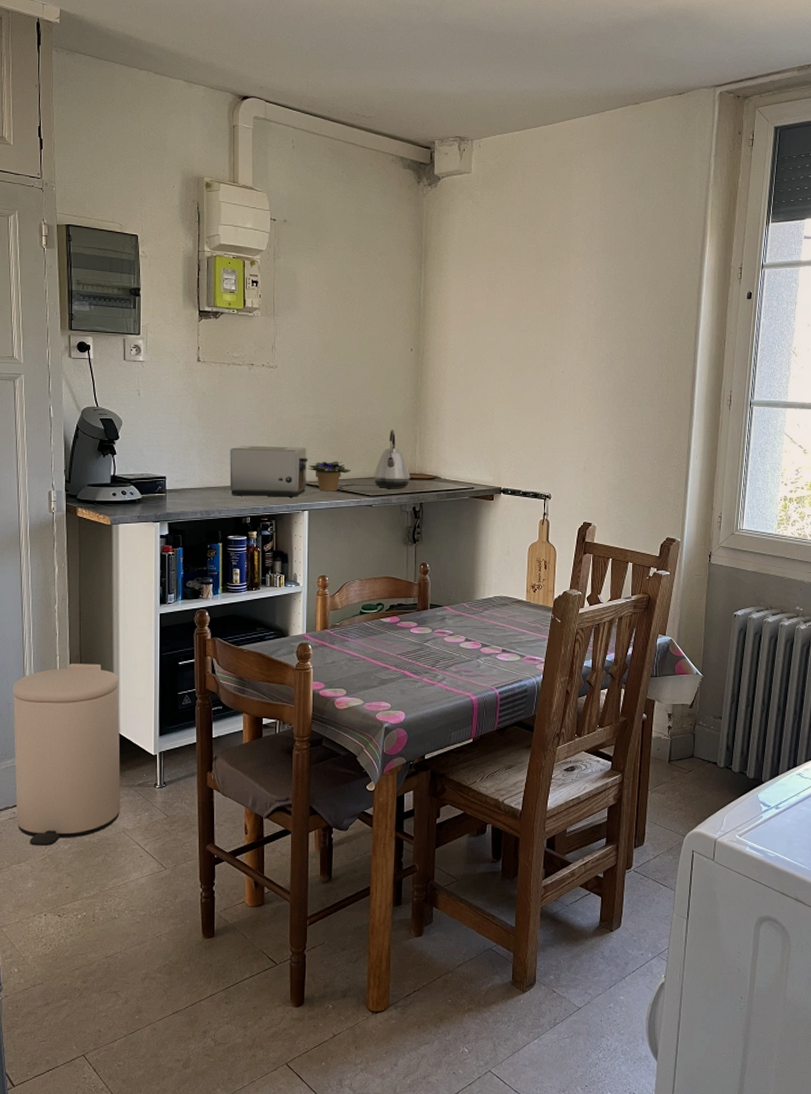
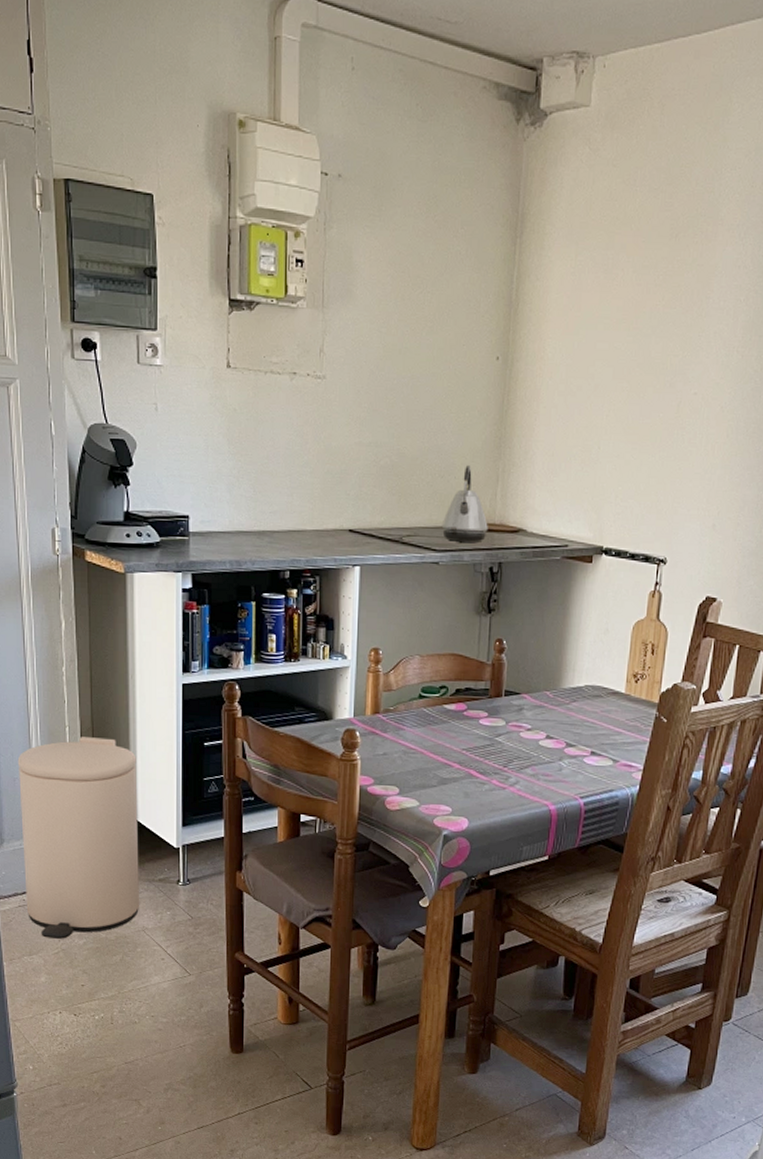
toaster: present [229,445,308,497] -> none [265,479,361,548]
potted flower: present [308,461,351,492] -> none [361,503,415,543]

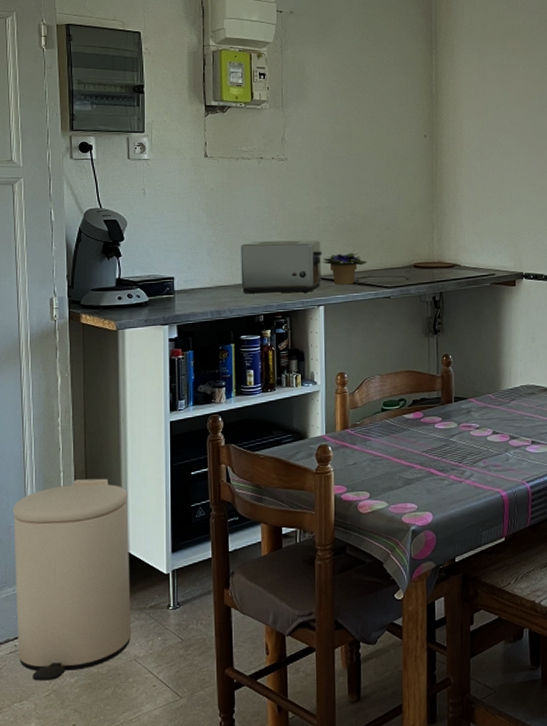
toaster: none [265,479,361,548] -> present [240,240,322,294]
potted flower: none [361,503,415,543] -> present [322,253,367,285]
kettle: present [441,465,488,543] -> none [390,218,429,279]

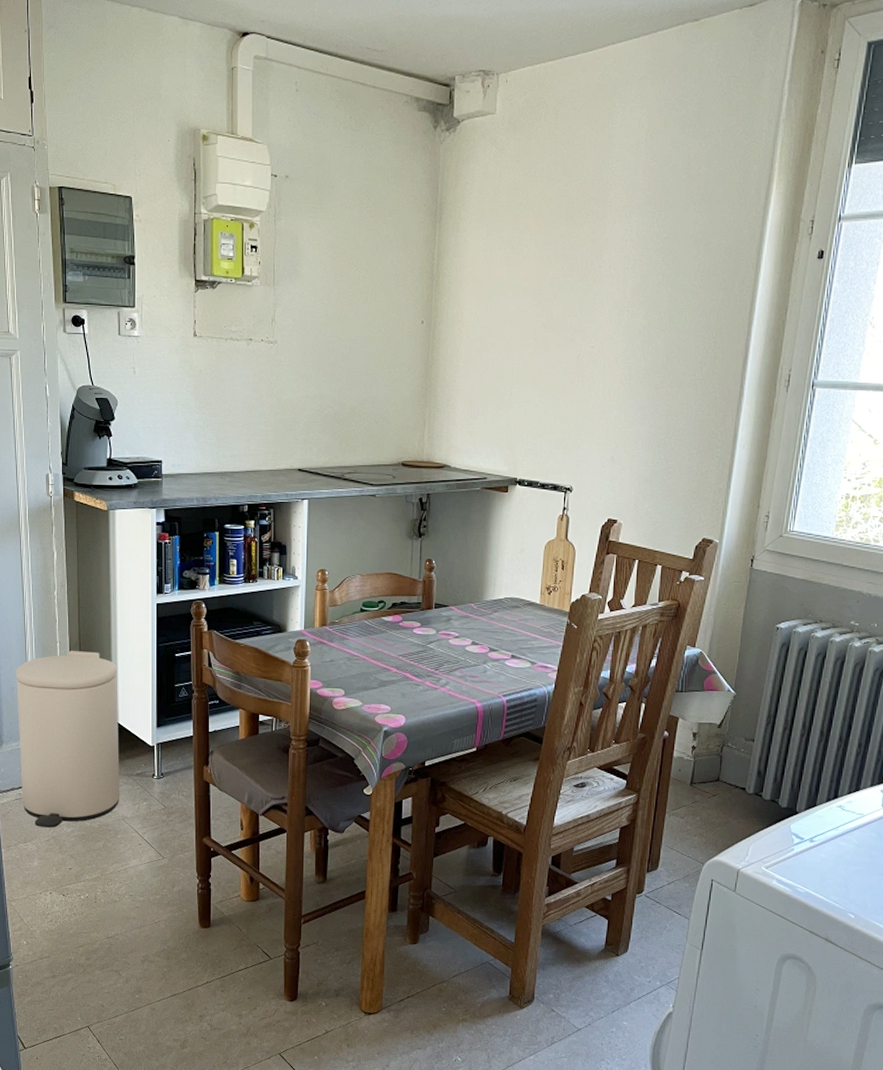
toaster: present [240,240,322,294] -> none [227,428,308,485]
potted flower: present [322,253,367,285] -> none [308,446,354,479]

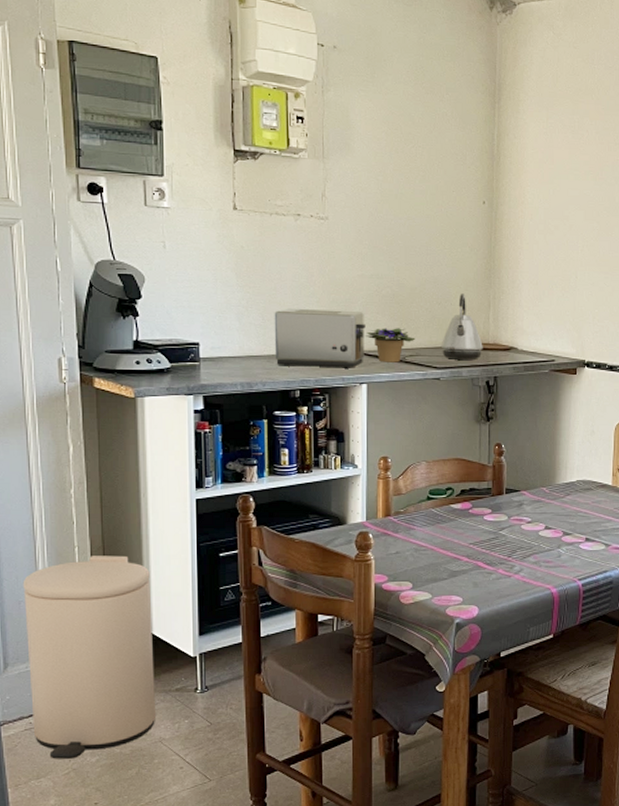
toaster: none [227,428,308,485] -> present [274,308,366,368]
potted flower: none [308,446,354,479] -> present [366,328,416,363]
kettle: none [377,412,417,478] -> present [440,293,483,361]

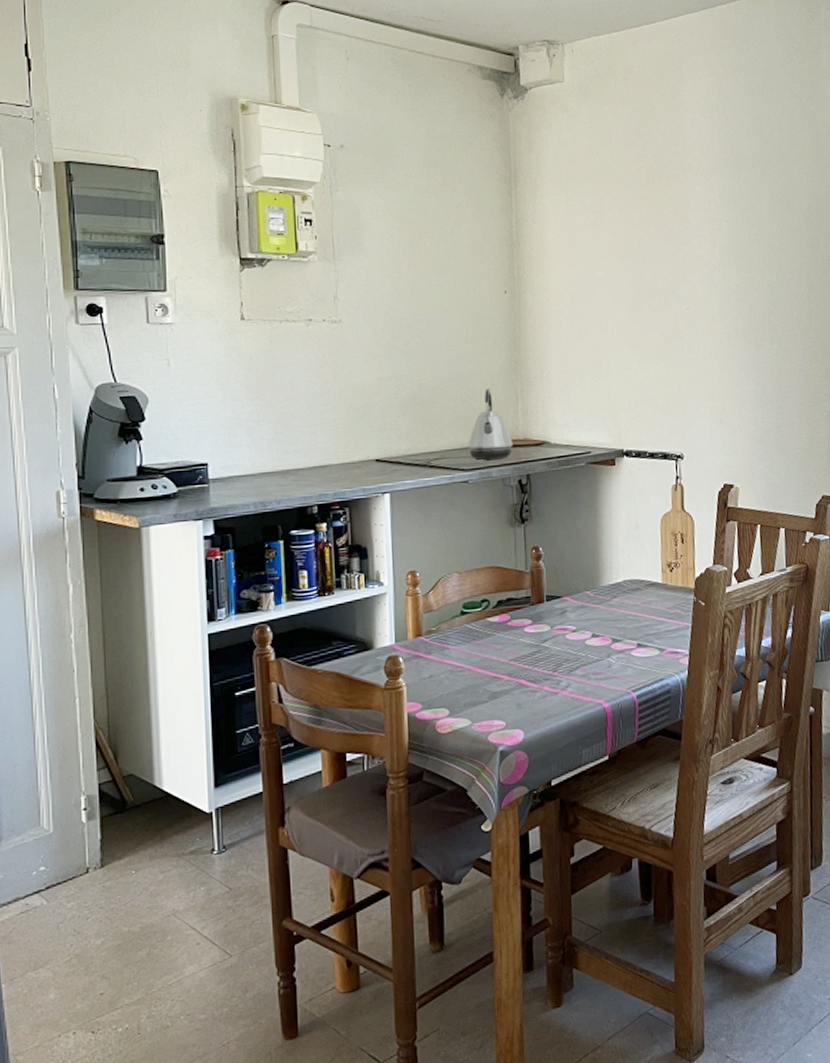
pedal bin: present [22,555,155,759] -> none [18,703,168,945]
toaster: present [274,308,366,368] -> none [287,416,386,481]
potted flower: present [366,328,416,363] -> none [386,430,440,469]

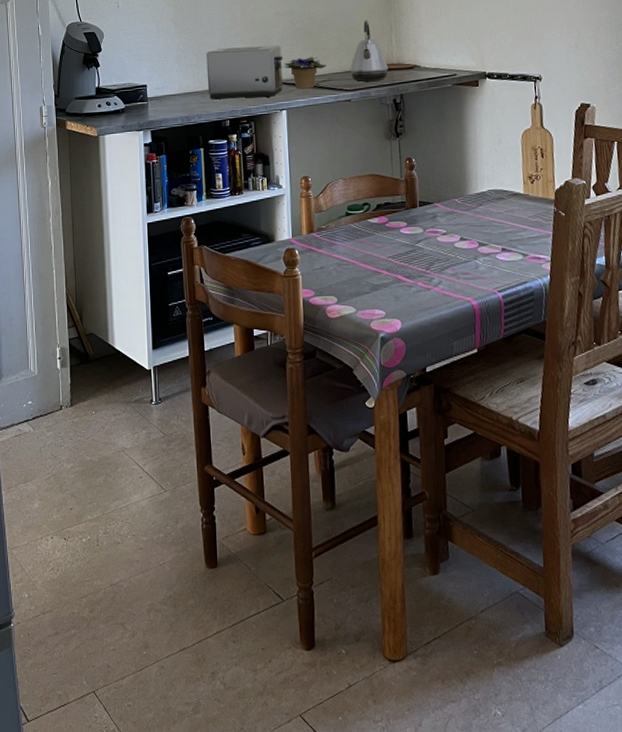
toaster: none [287,416,386,481] -> present [206,45,283,100]
potted flower: none [386,430,440,469] -> present [283,56,327,89]

